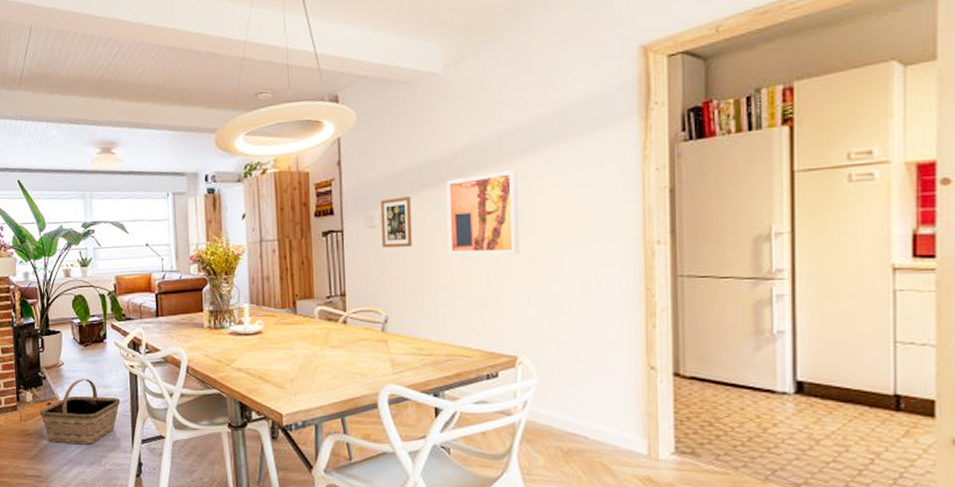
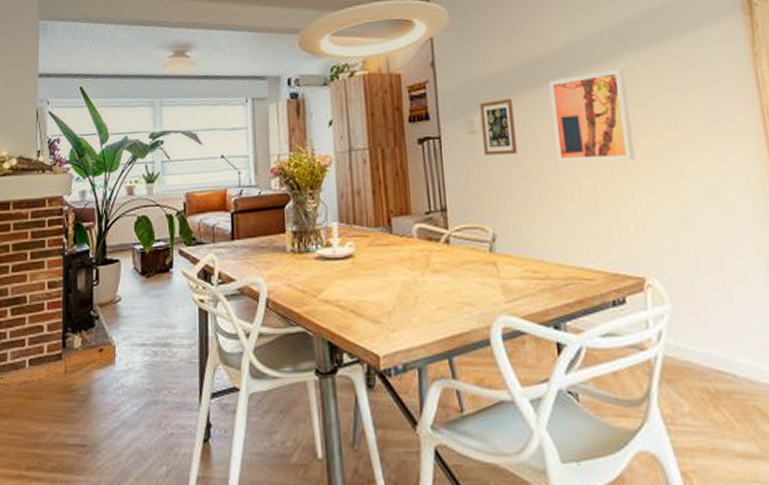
basket: present [39,379,121,445] -> none [89,317,187,402]

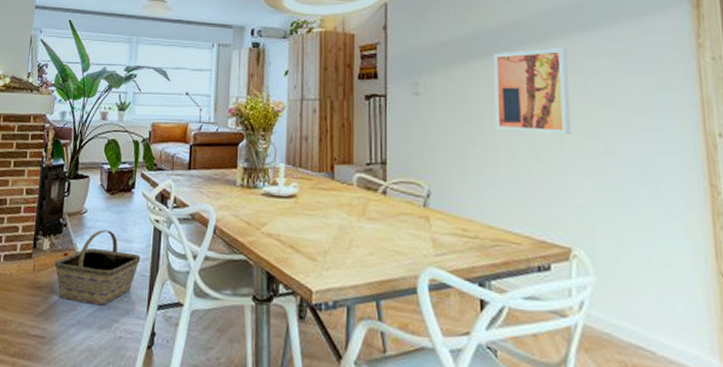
basket: none [89,317,187,402] -> present [54,229,141,306]
picture frame: present [479,99,517,155] -> none [426,66,458,118]

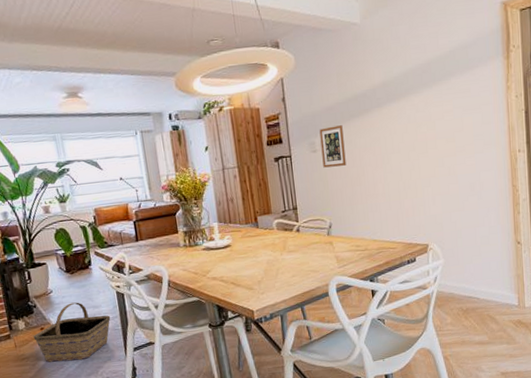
picture frame: none [426,66,458,118] -> present [319,125,346,168]
wall art: present [493,48,571,135] -> none [369,101,426,170]

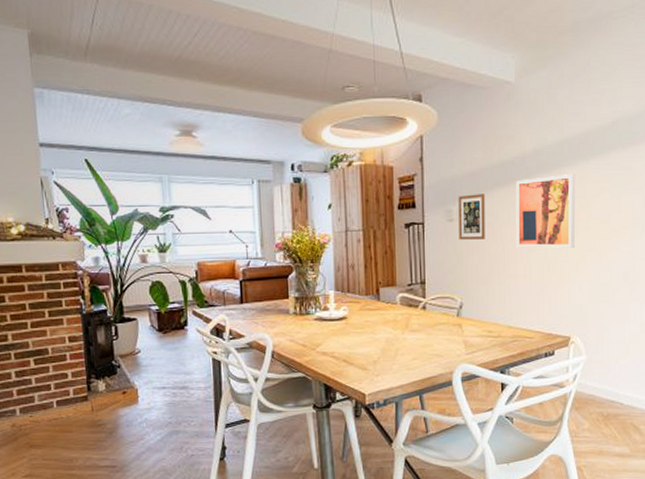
basket: present [33,302,111,363] -> none [113,366,203,433]
wall art: none [369,101,426,170] -> present [515,174,575,249]

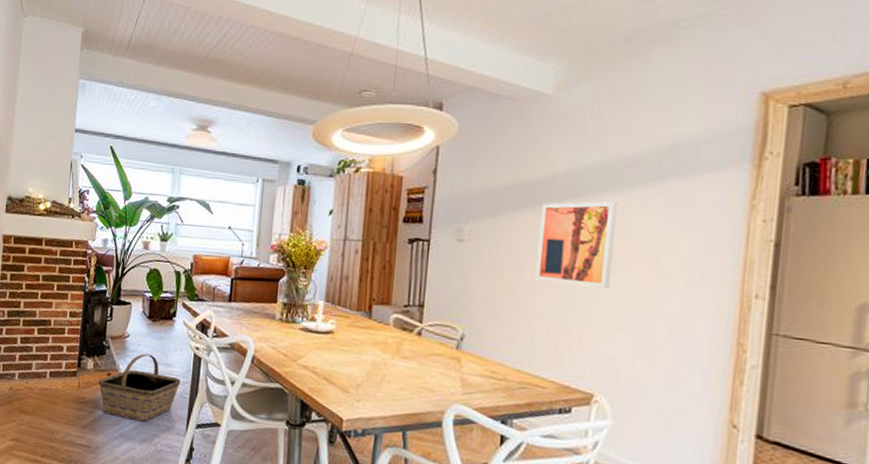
basket: none [113,366,203,433] -> present [98,353,181,422]
picture frame: present [458,194,485,240] -> none [468,214,504,266]

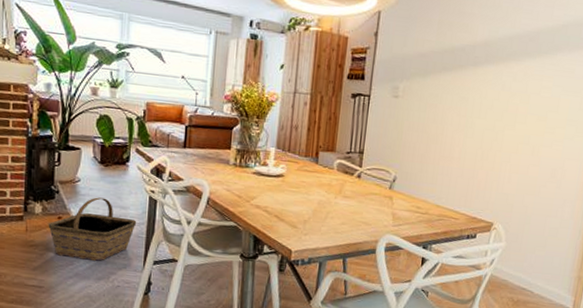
wall art: present [535,201,617,288] -> none [454,67,520,139]

